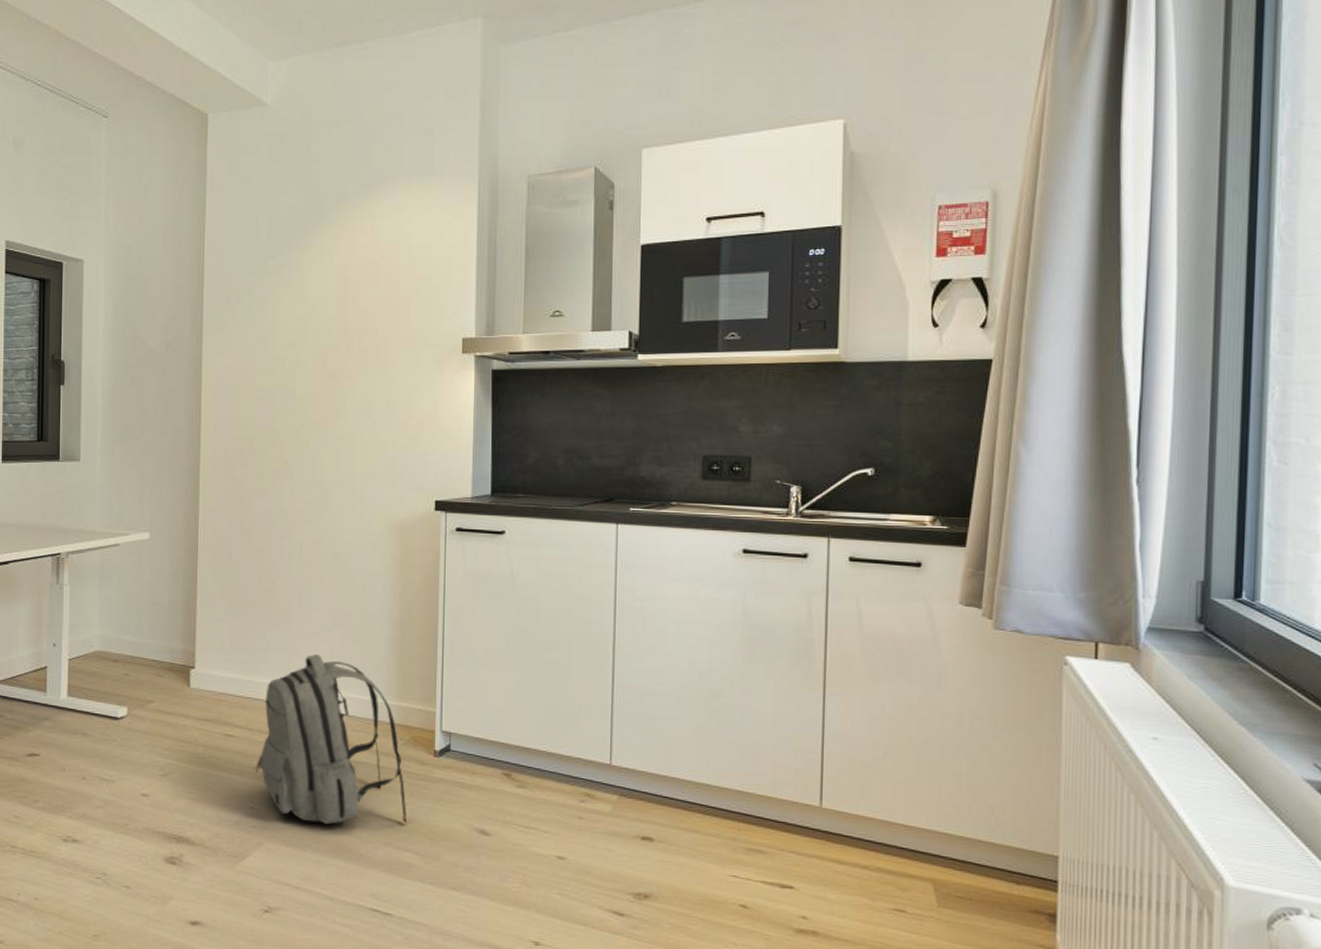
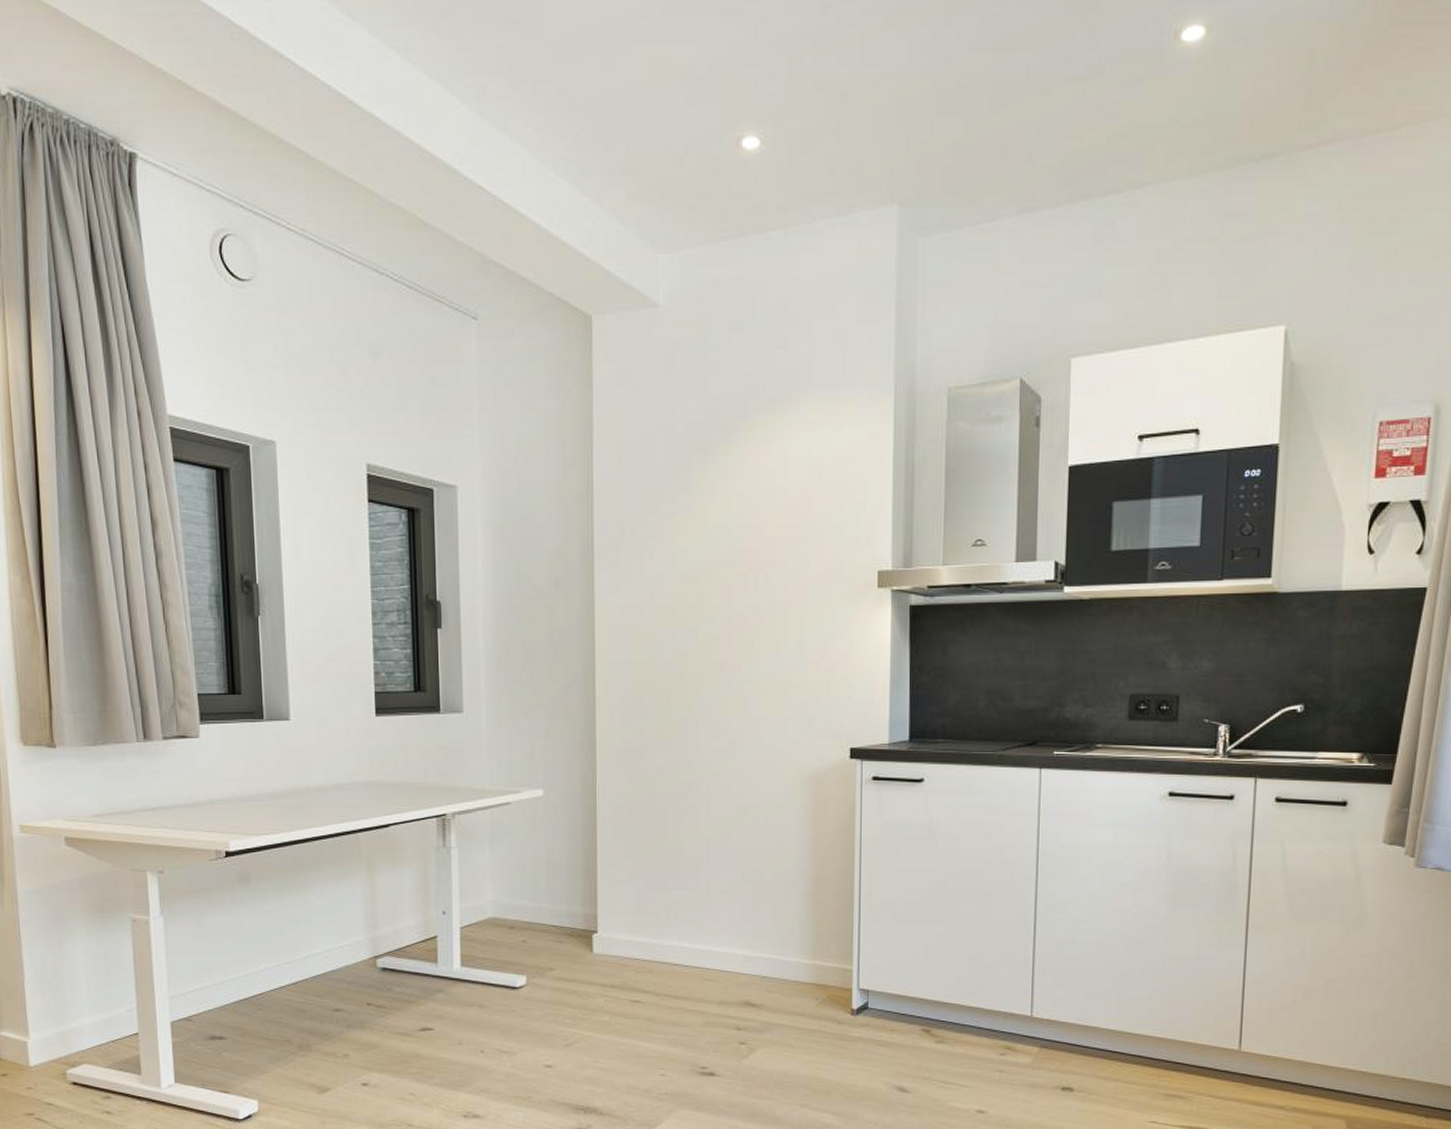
backpack: present [255,653,408,825] -> none [665,913,825,1088]

